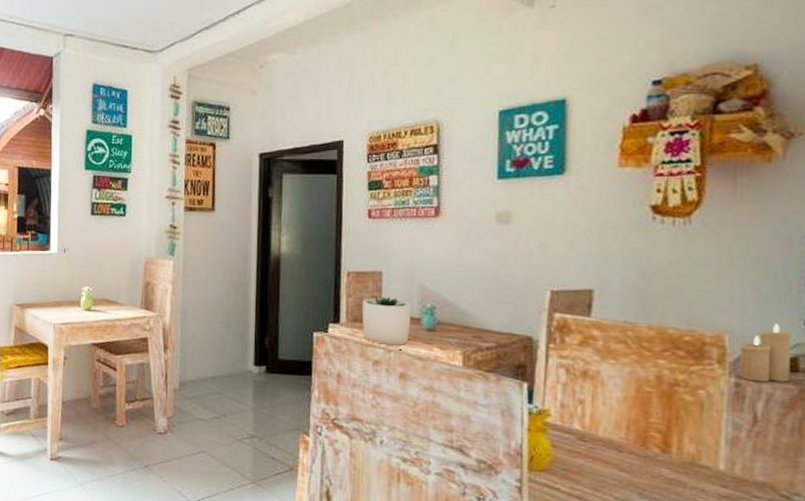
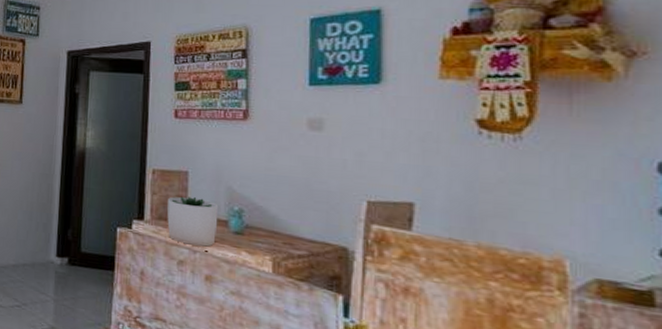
candle: present [738,323,792,383] -> none [583,252,644,317]

